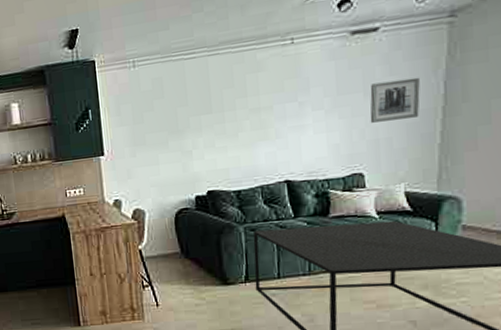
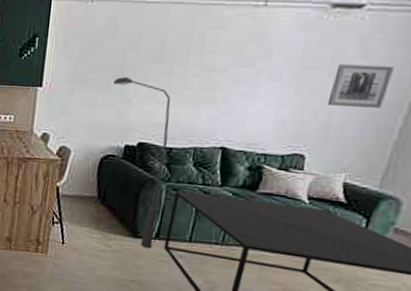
floor lamp: none [171,131,244,293] -> present [113,76,171,248]

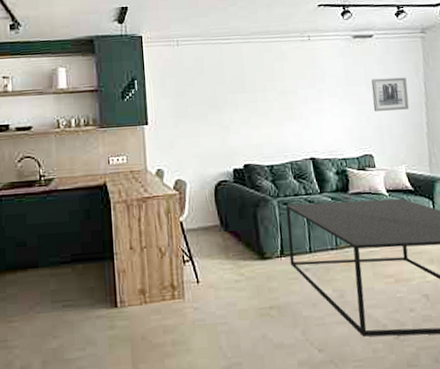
floor lamp: present [113,76,171,248] -> none [210,106,280,268]

